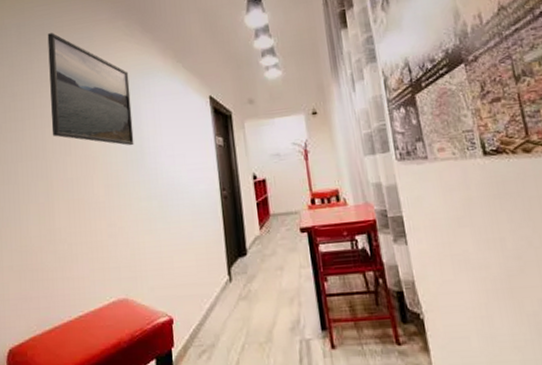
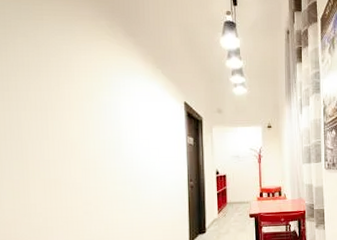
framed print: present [47,32,134,146] -> none [25,19,113,137]

